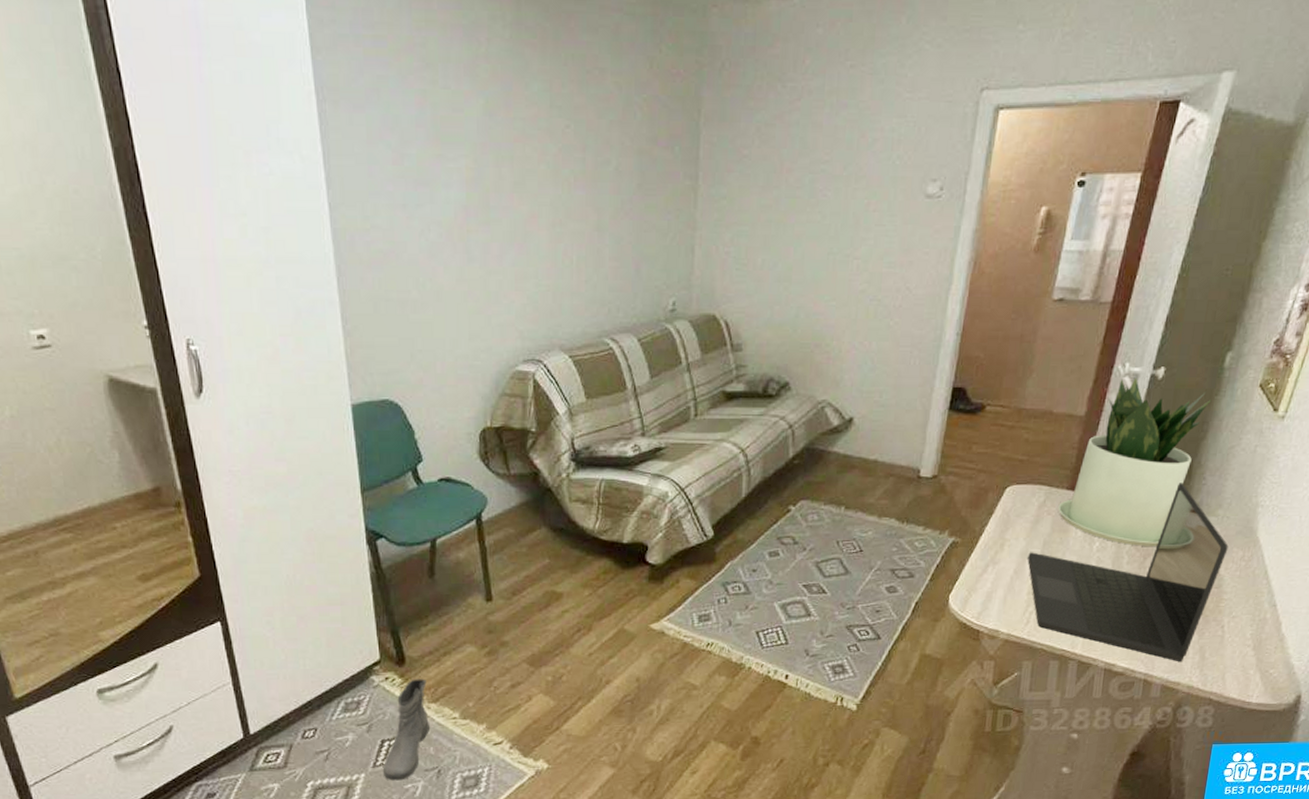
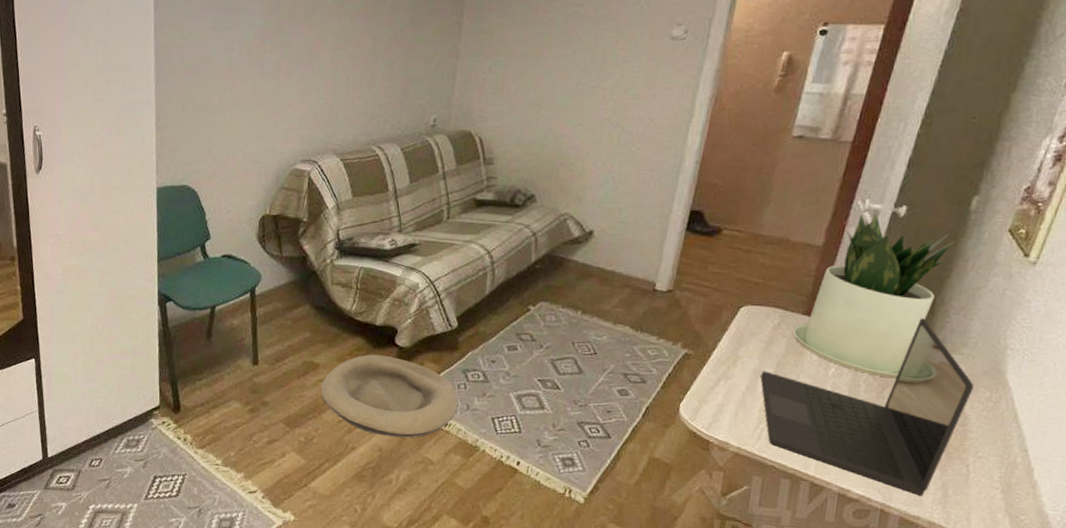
boot: present [383,679,429,781] -> none [153,426,197,515]
dog bed: none [567,576,719,664] -> present [321,354,458,438]

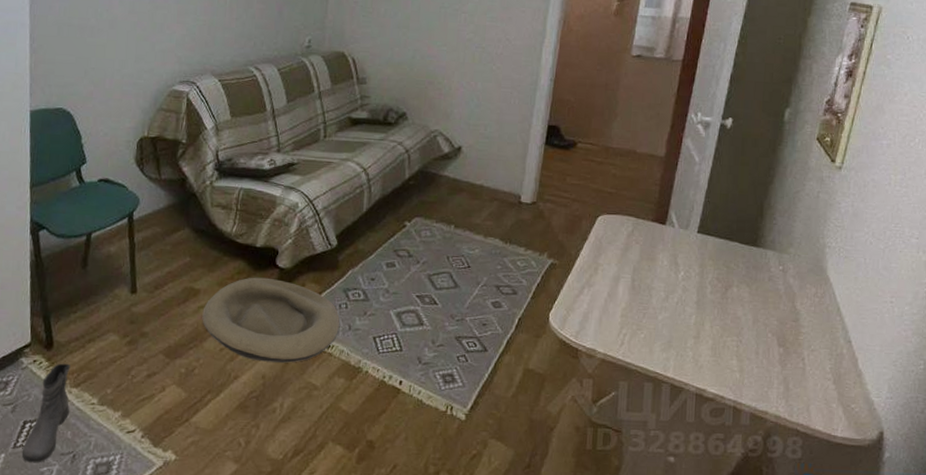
boot: none [153,426,197,515] -> present [22,363,71,463]
laptop: present [760,318,974,496] -> none [620,221,802,391]
planter: present [793,214,957,378] -> none [645,126,776,279]

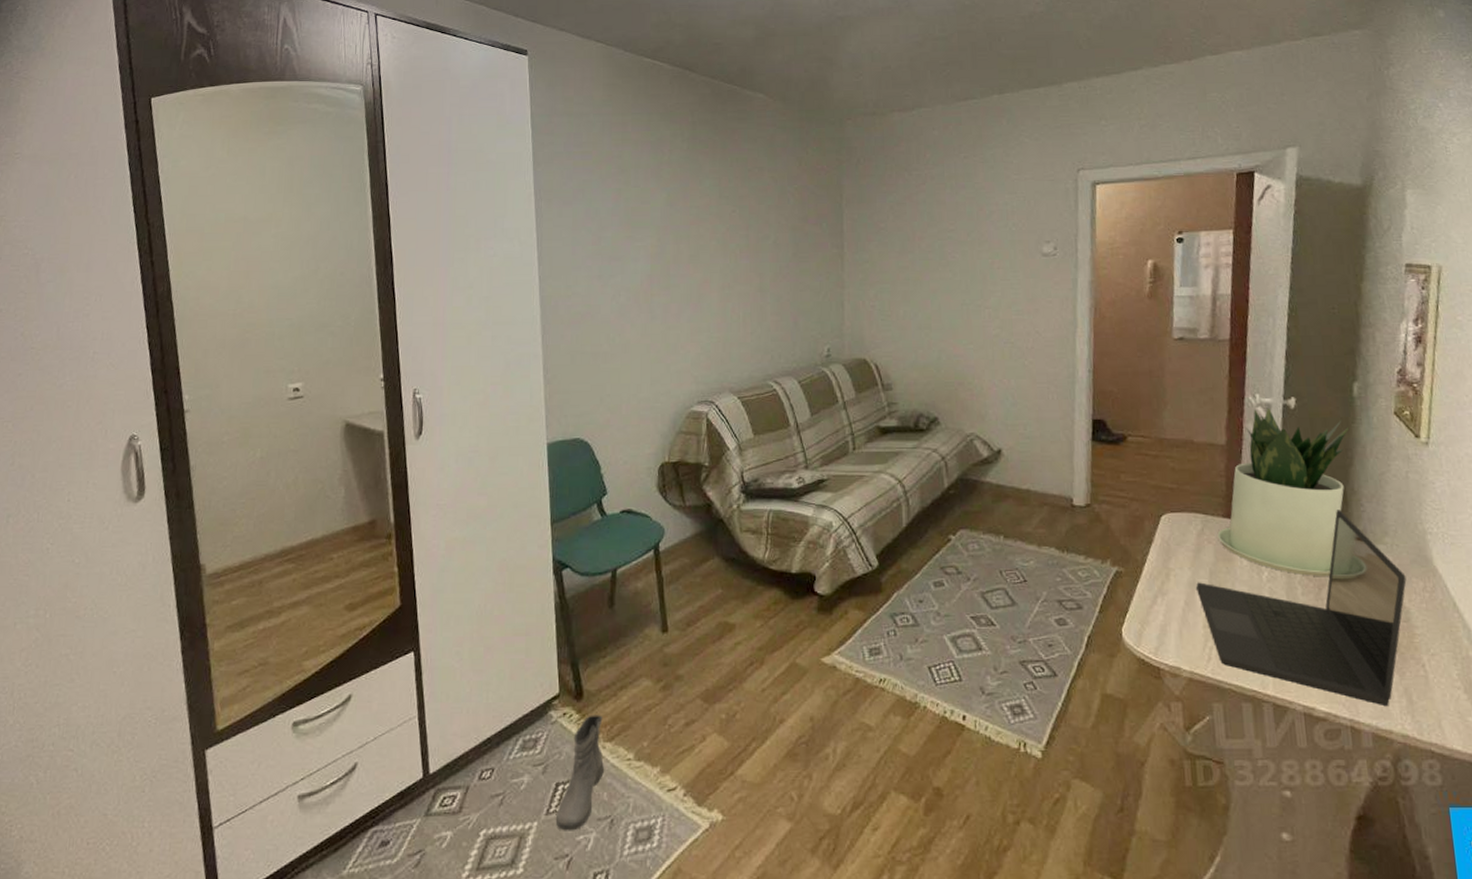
dog bed: present [202,277,340,363] -> none [740,606,889,701]
laptop: none [620,221,802,391] -> present [1196,510,1407,705]
planter: none [645,126,776,279] -> present [1217,407,1350,576]

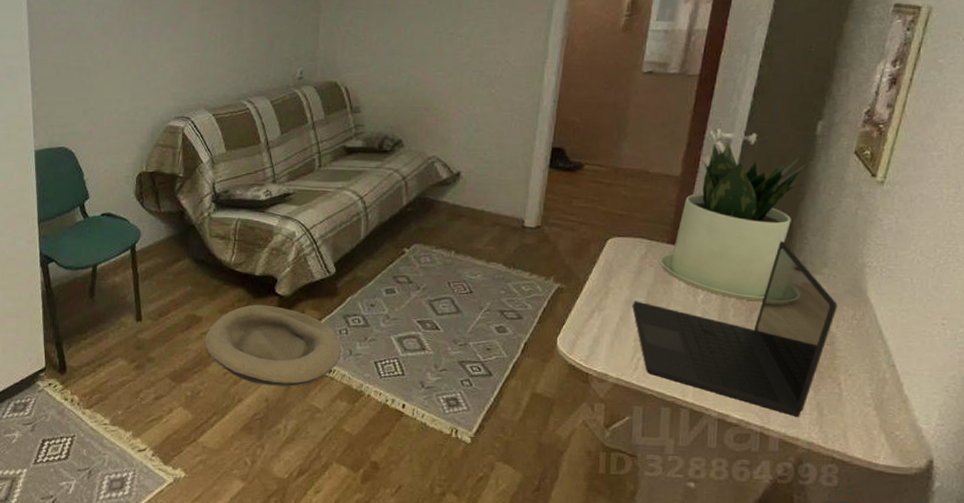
boot: present [556,715,604,831] -> none [43,386,84,478]
dog bed: none [740,606,889,701] -> present [205,304,340,387]

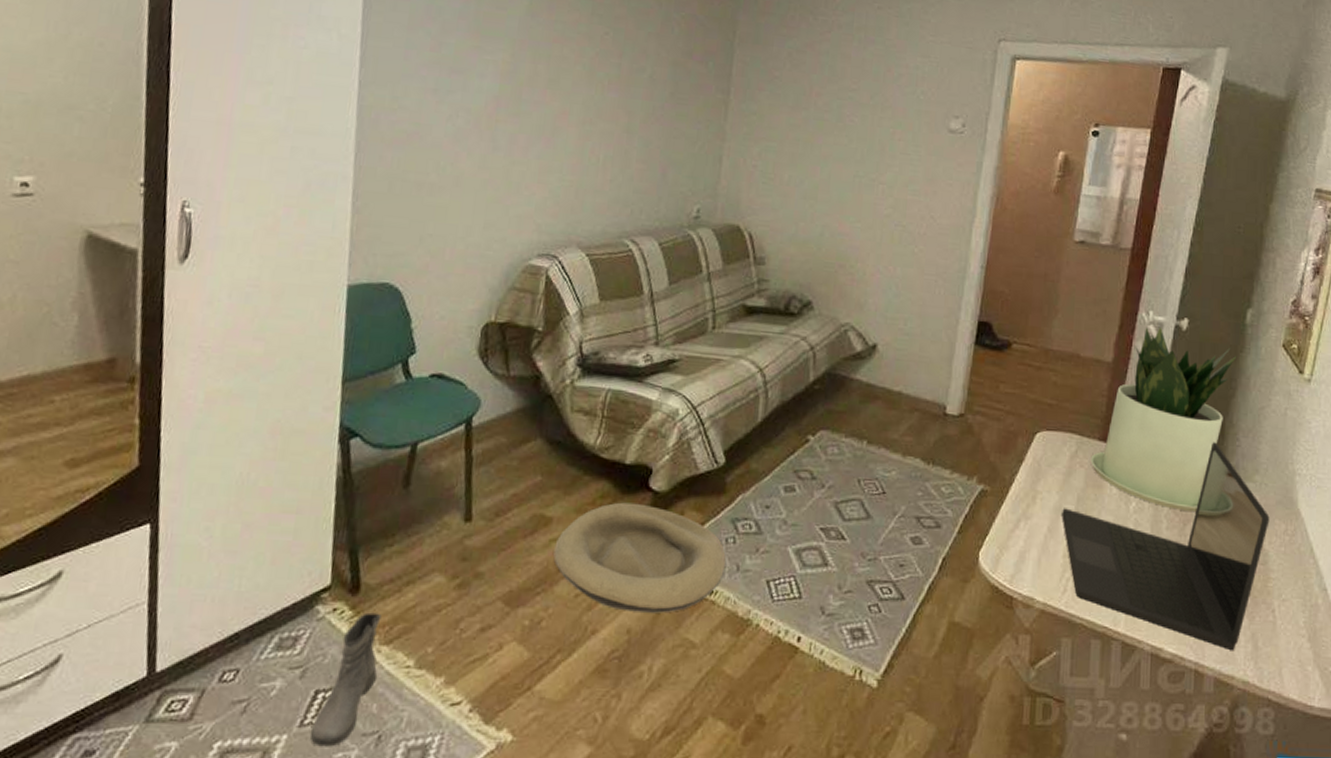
boot: none [43,386,84,478] -> present [310,612,382,747]

